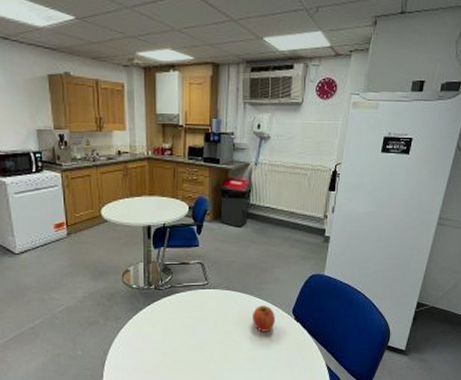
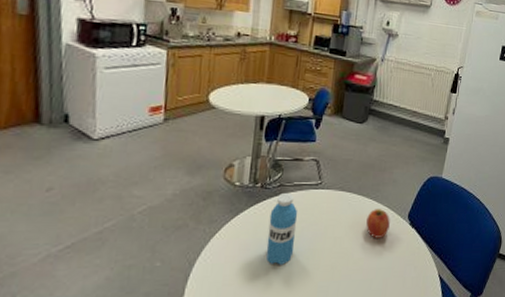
water bottle: none [165,292,190,355] -> present [265,192,298,265]

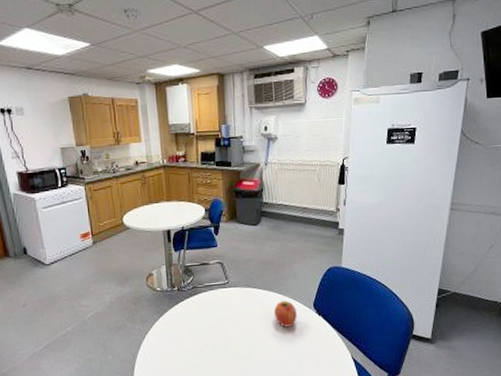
water bottle: present [265,192,298,265] -> none [189,293,214,354]

